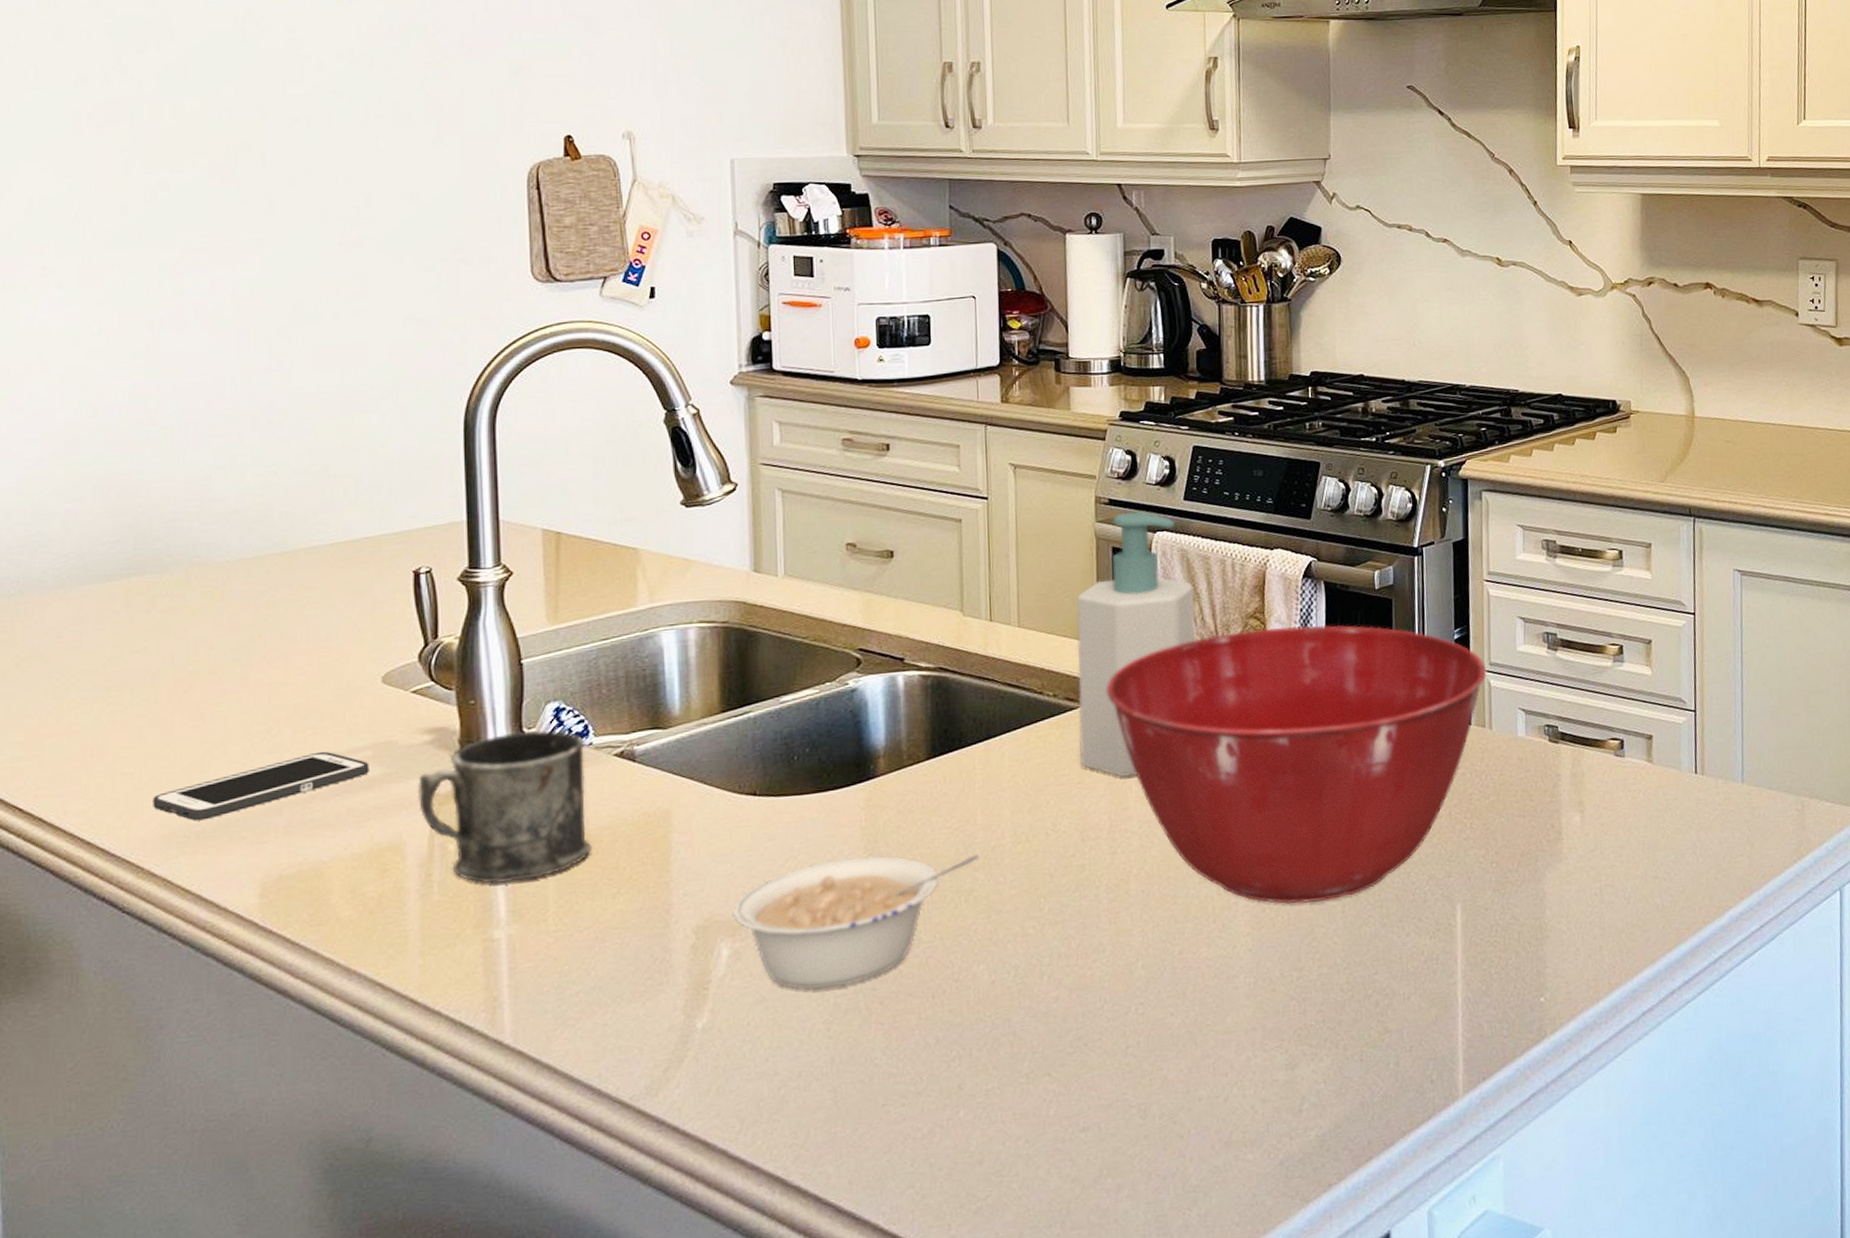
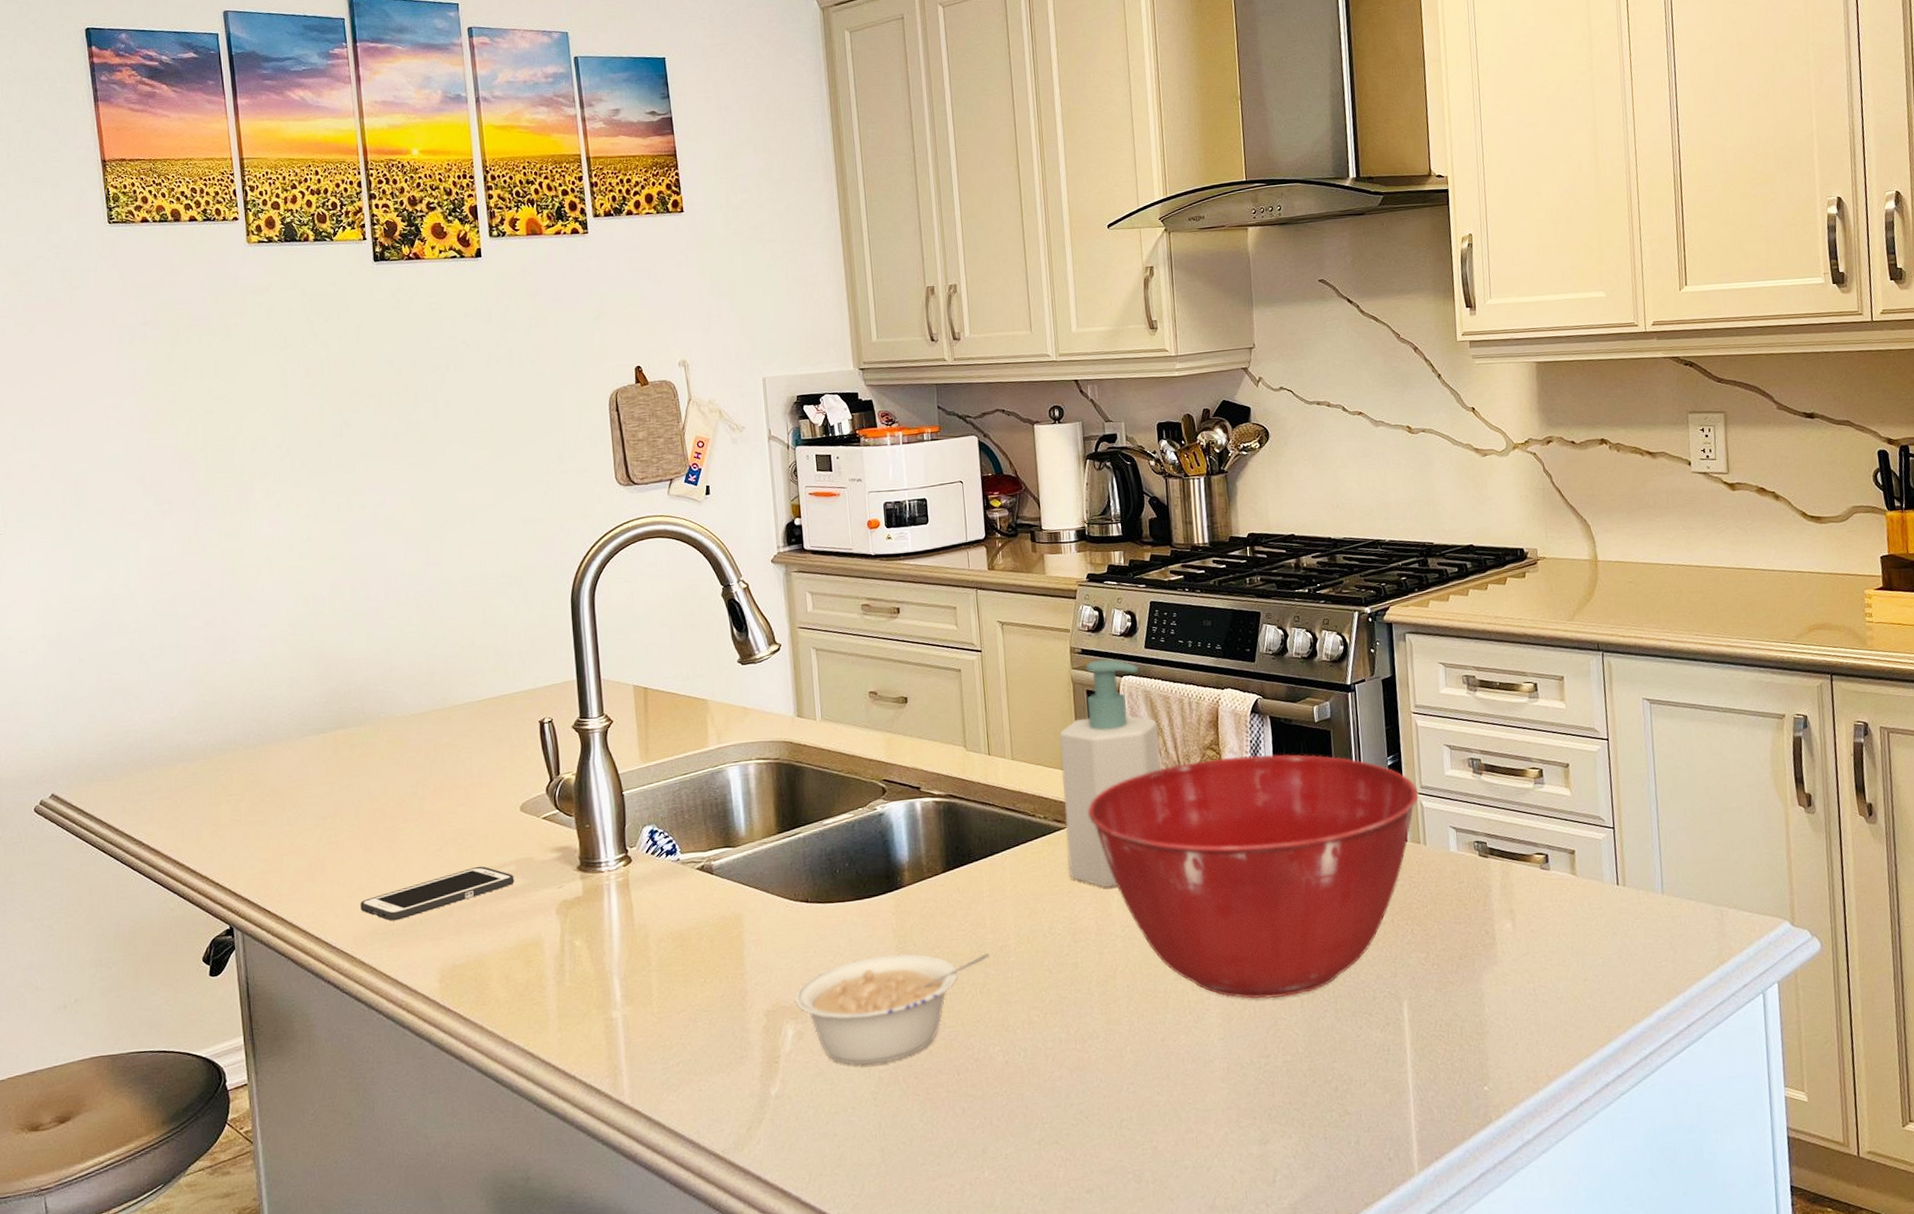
mug: present [418,730,593,884] -> none [550,849,684,974]

